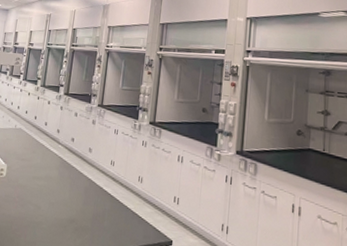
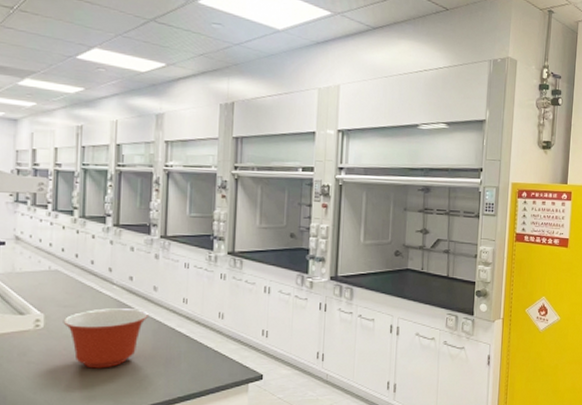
mixing bowl: none [19,164,83,218] -> present [63,308,148,369]

